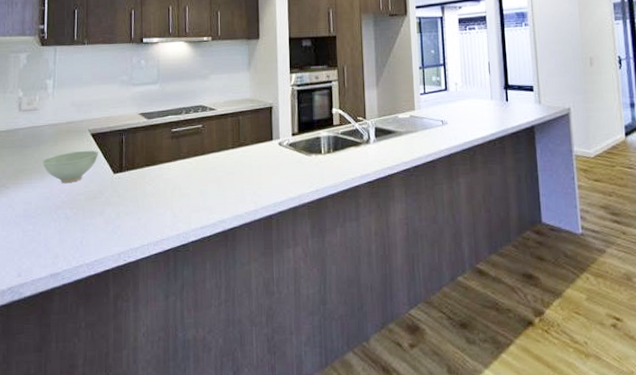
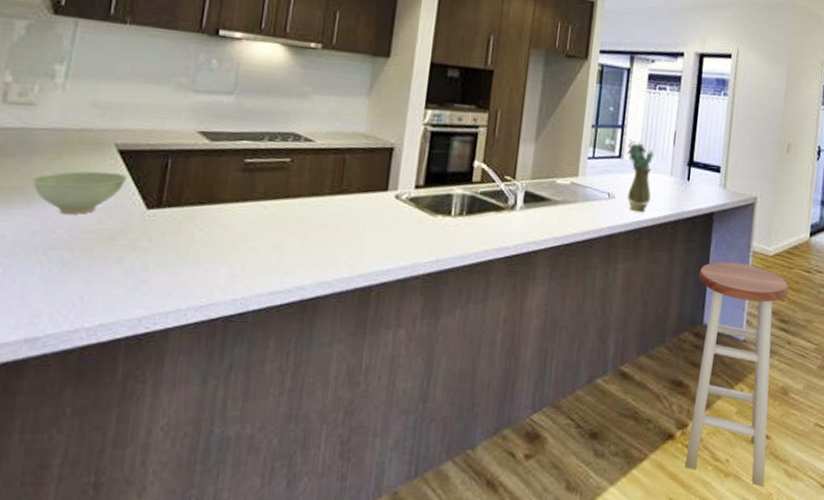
vase: none [451,75,477,133] -> present [627,140,654,211]
bar stool: none [530,166,625,366] -> present [684,261,789,487]

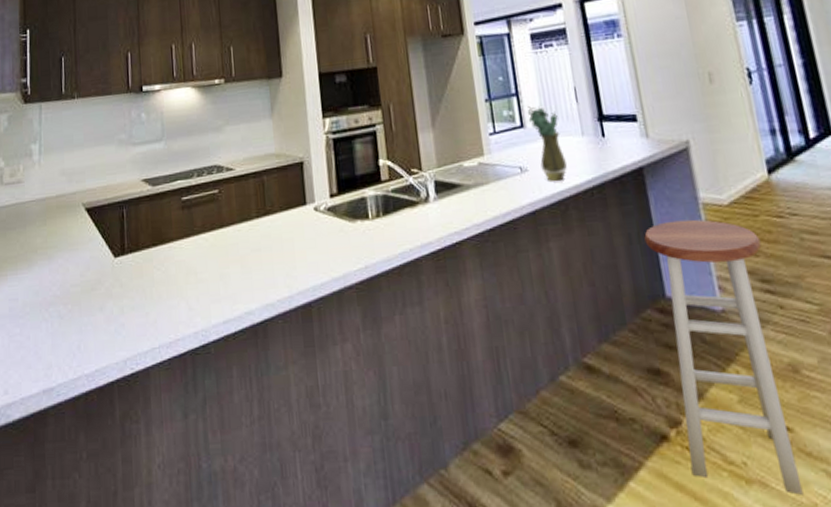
bowl: present [32,171,126,214] -> none [29,229,95,272]

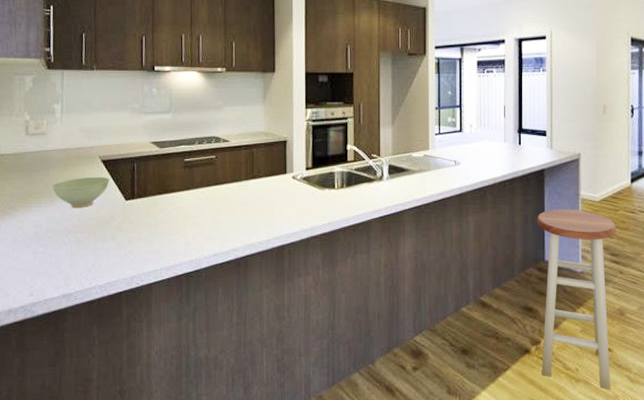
bowl: none [29,229,95,272] -> present [52,176,109,207]
vase: present [527,106,567,181] -> none [466,116,489,173]

